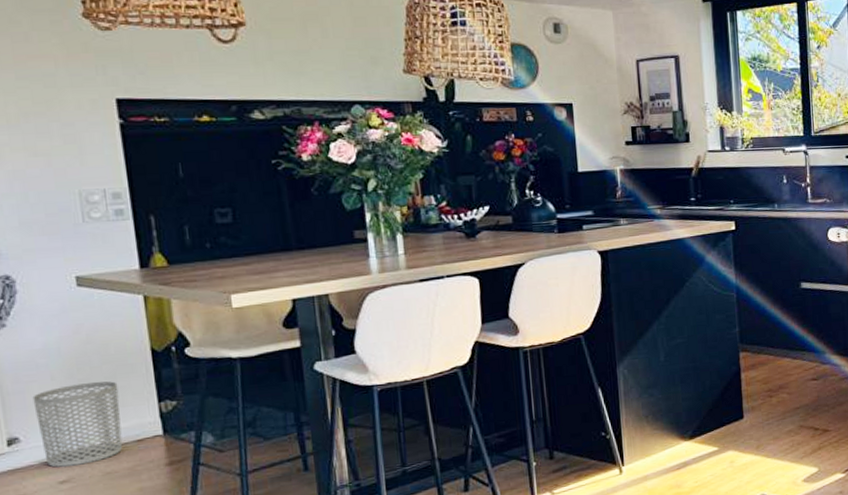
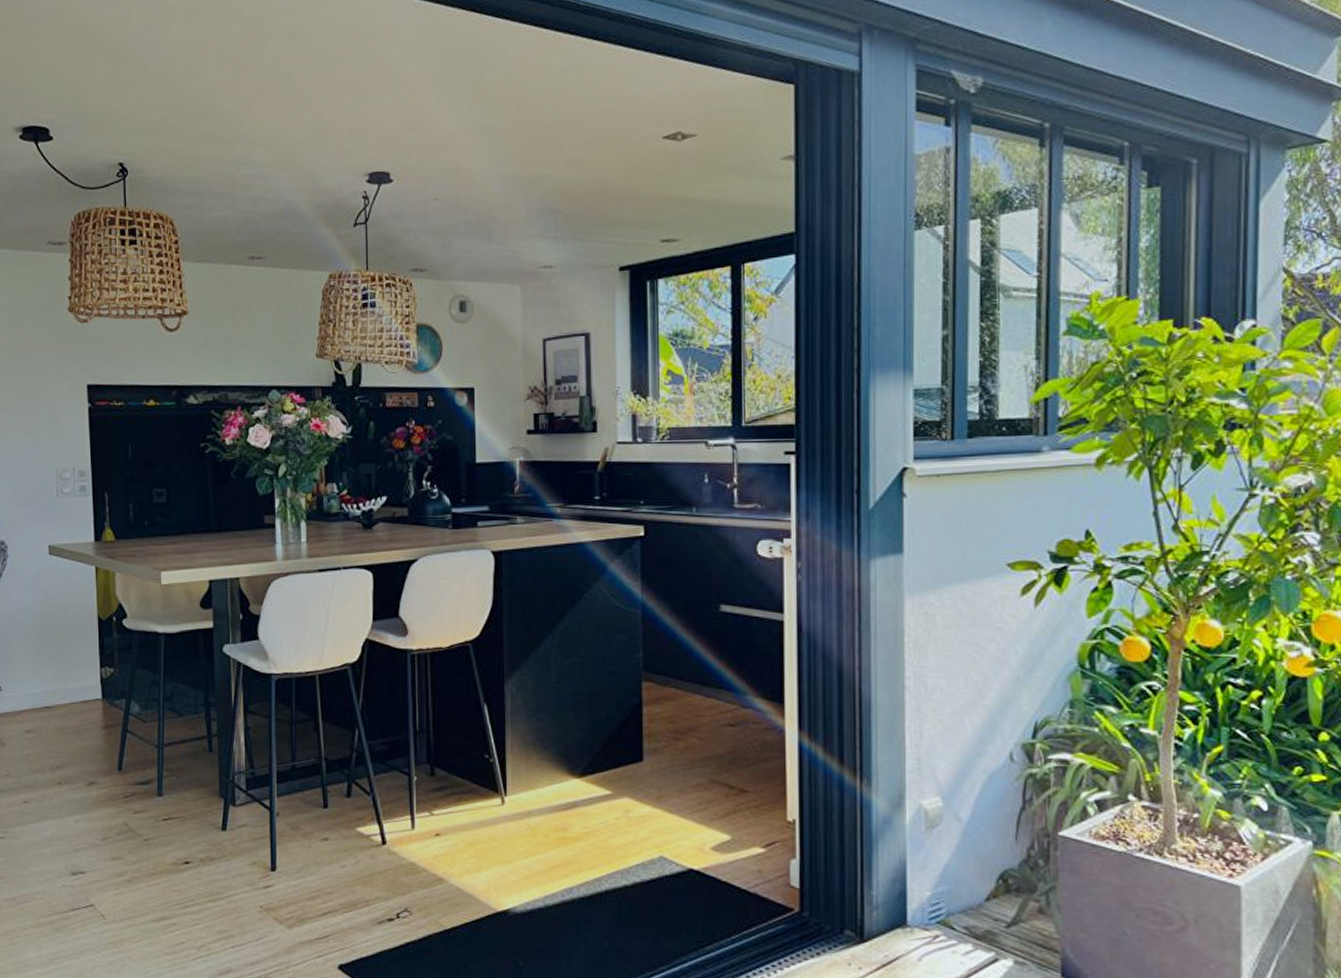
waste bin: present [32,381,123,468] -> none [12,642,72,718]

